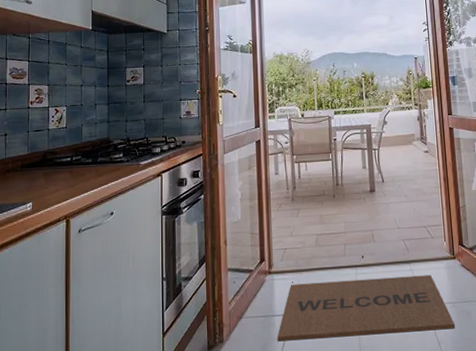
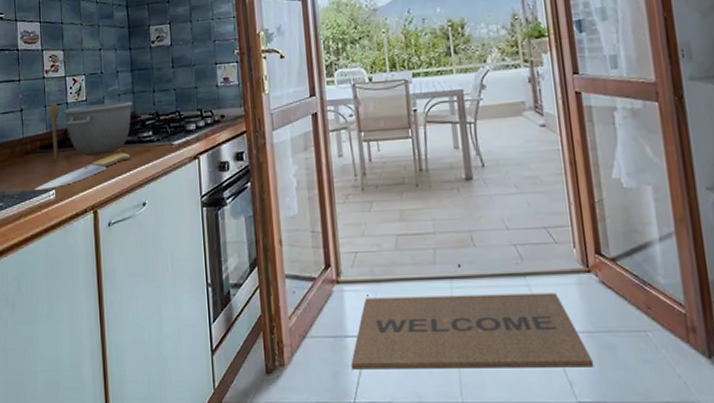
knife: none [13,171,103,203] -> present [34,153,131,190]
cooking pot: none [31,128,107,179] -> present [49,101,133,162]

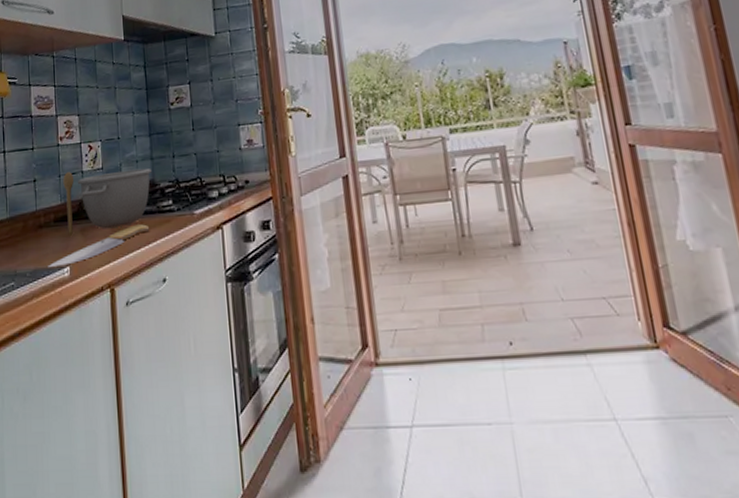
doormat: present [351,293,593,370] -> none [394,373,669,466]

